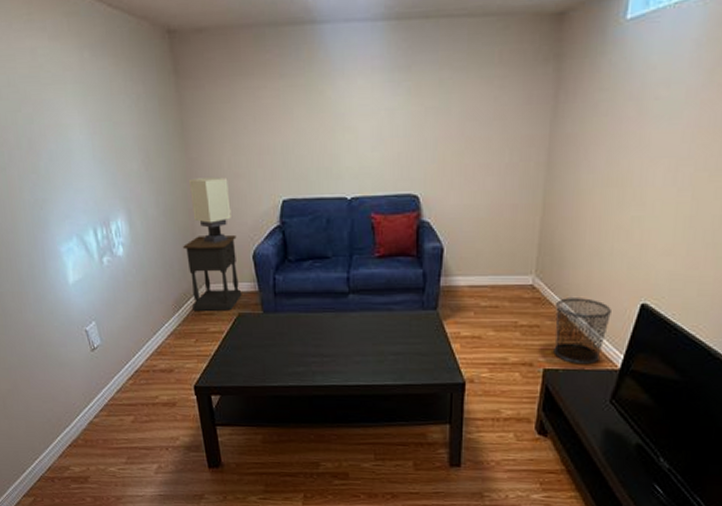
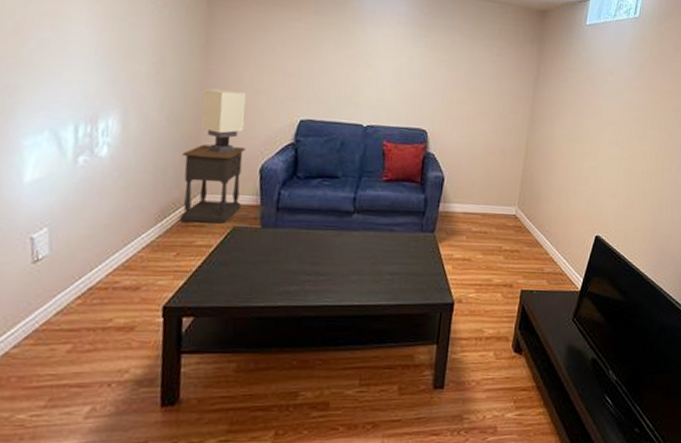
waste bin: present [553,298,611,365] -> none [530,227,574,287]

